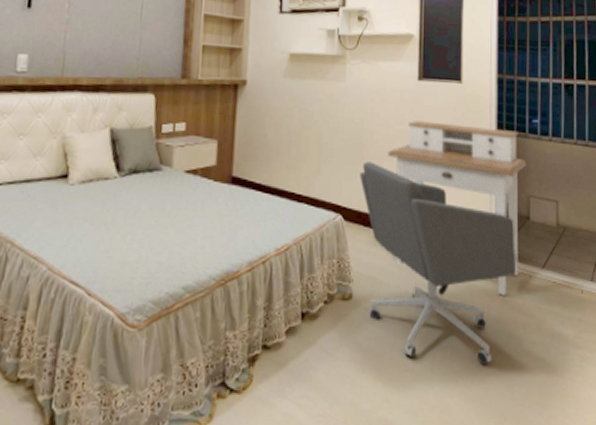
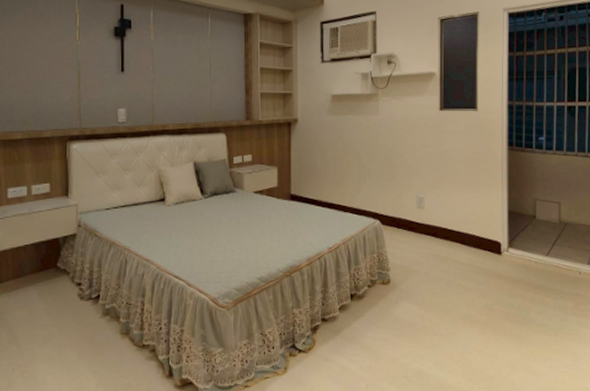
office chair: present [360,161,516,365] -> none [393,178,524,330]
desk: present [388,121,526,296] -> none [416,144,533,278]

